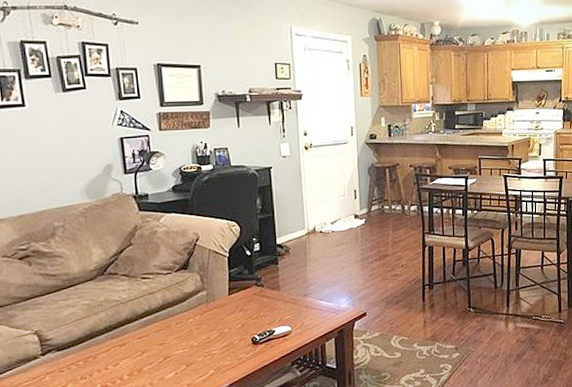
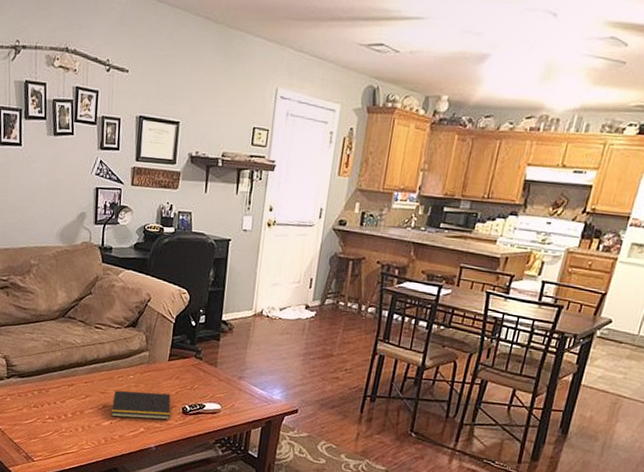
notepad: none [173,327,241,366] -> present [111,390,171,420]

